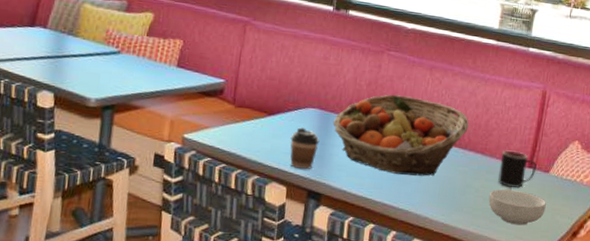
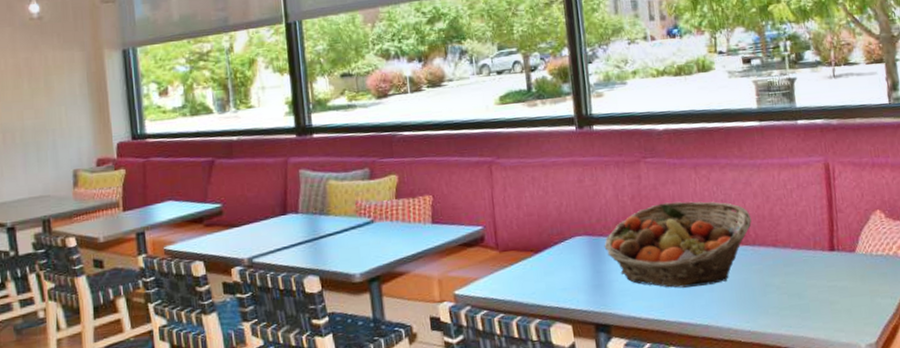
coffee cup: present [290,127,320,170] -> none [563,258,595,304]
cereal bowl: present [488,189,546,226] -> none [793,278,862,318]
mug: present [498,150,537,189] -> none [795,235,841,278]

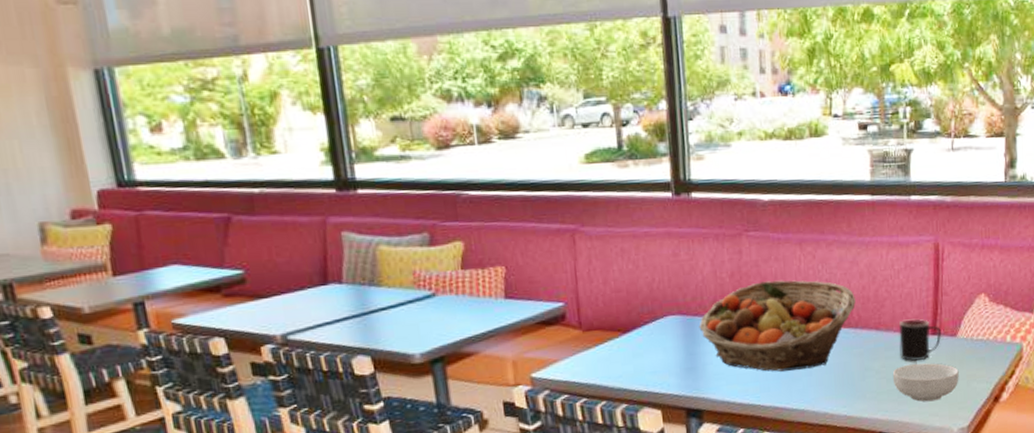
cereal bowl: none [793,278,862,318] -> present [892,363,959,402]
mug: none [795,235,841,278] -> present [898,319,942,362]

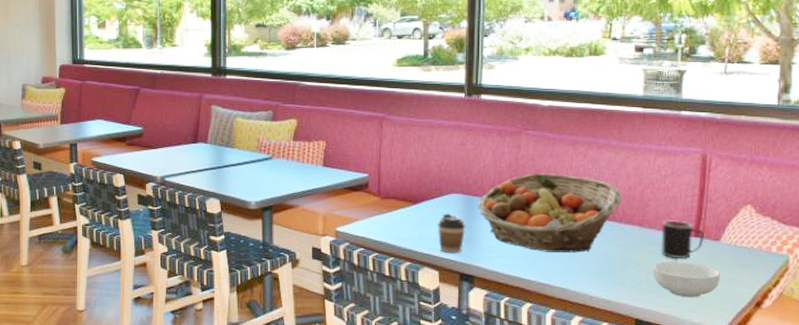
coffee cup: none [653,339,688,388] -> present [437,213,466,254]

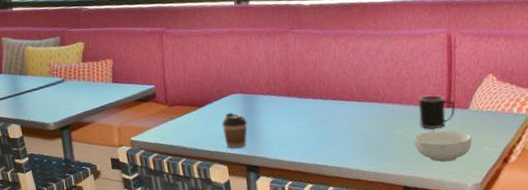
fruit basket: present [477,173,621,253] -> none [256,65,382,137]

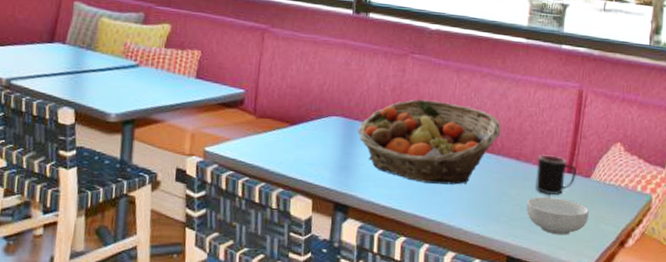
coffee cup: present [221,112,248,149] -> none [314,137,345,181]
fruit basket: none [256,65,382,137] -> present [357,99,501,185]

